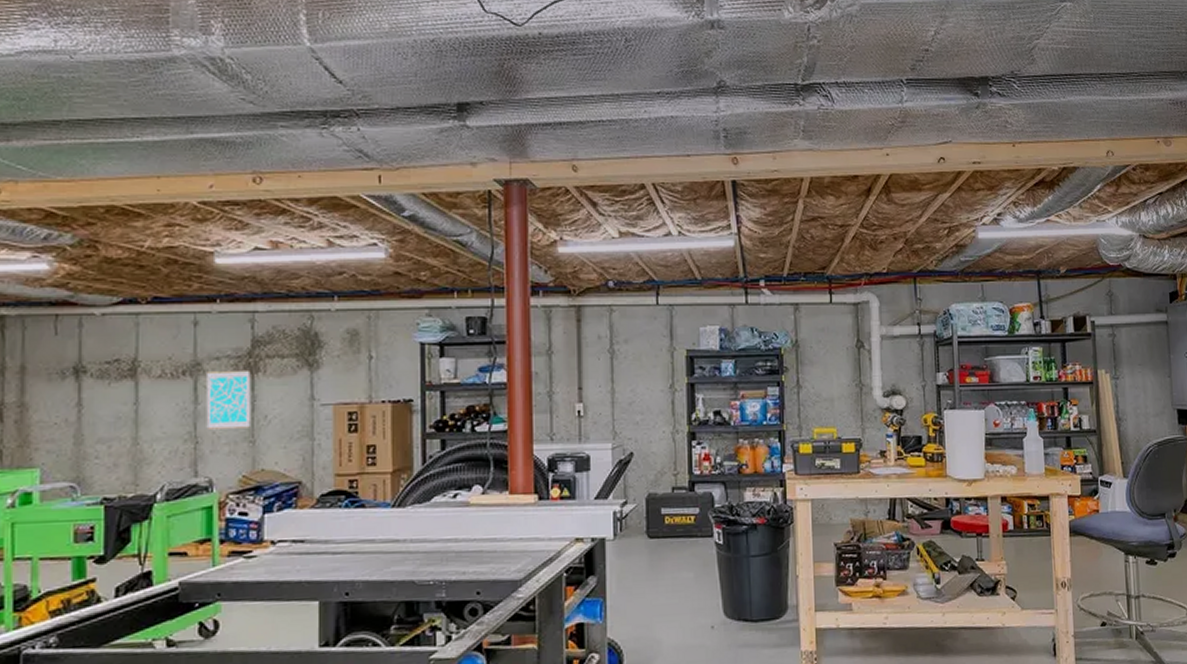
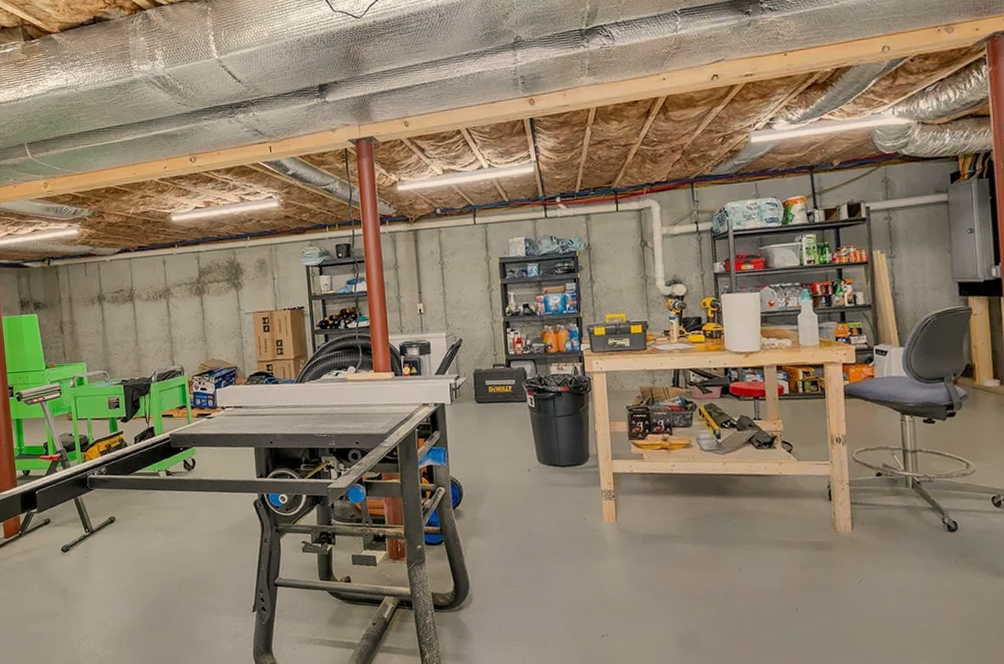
wall art: present [206,371,251,429] -> none [174,293,203,333]

